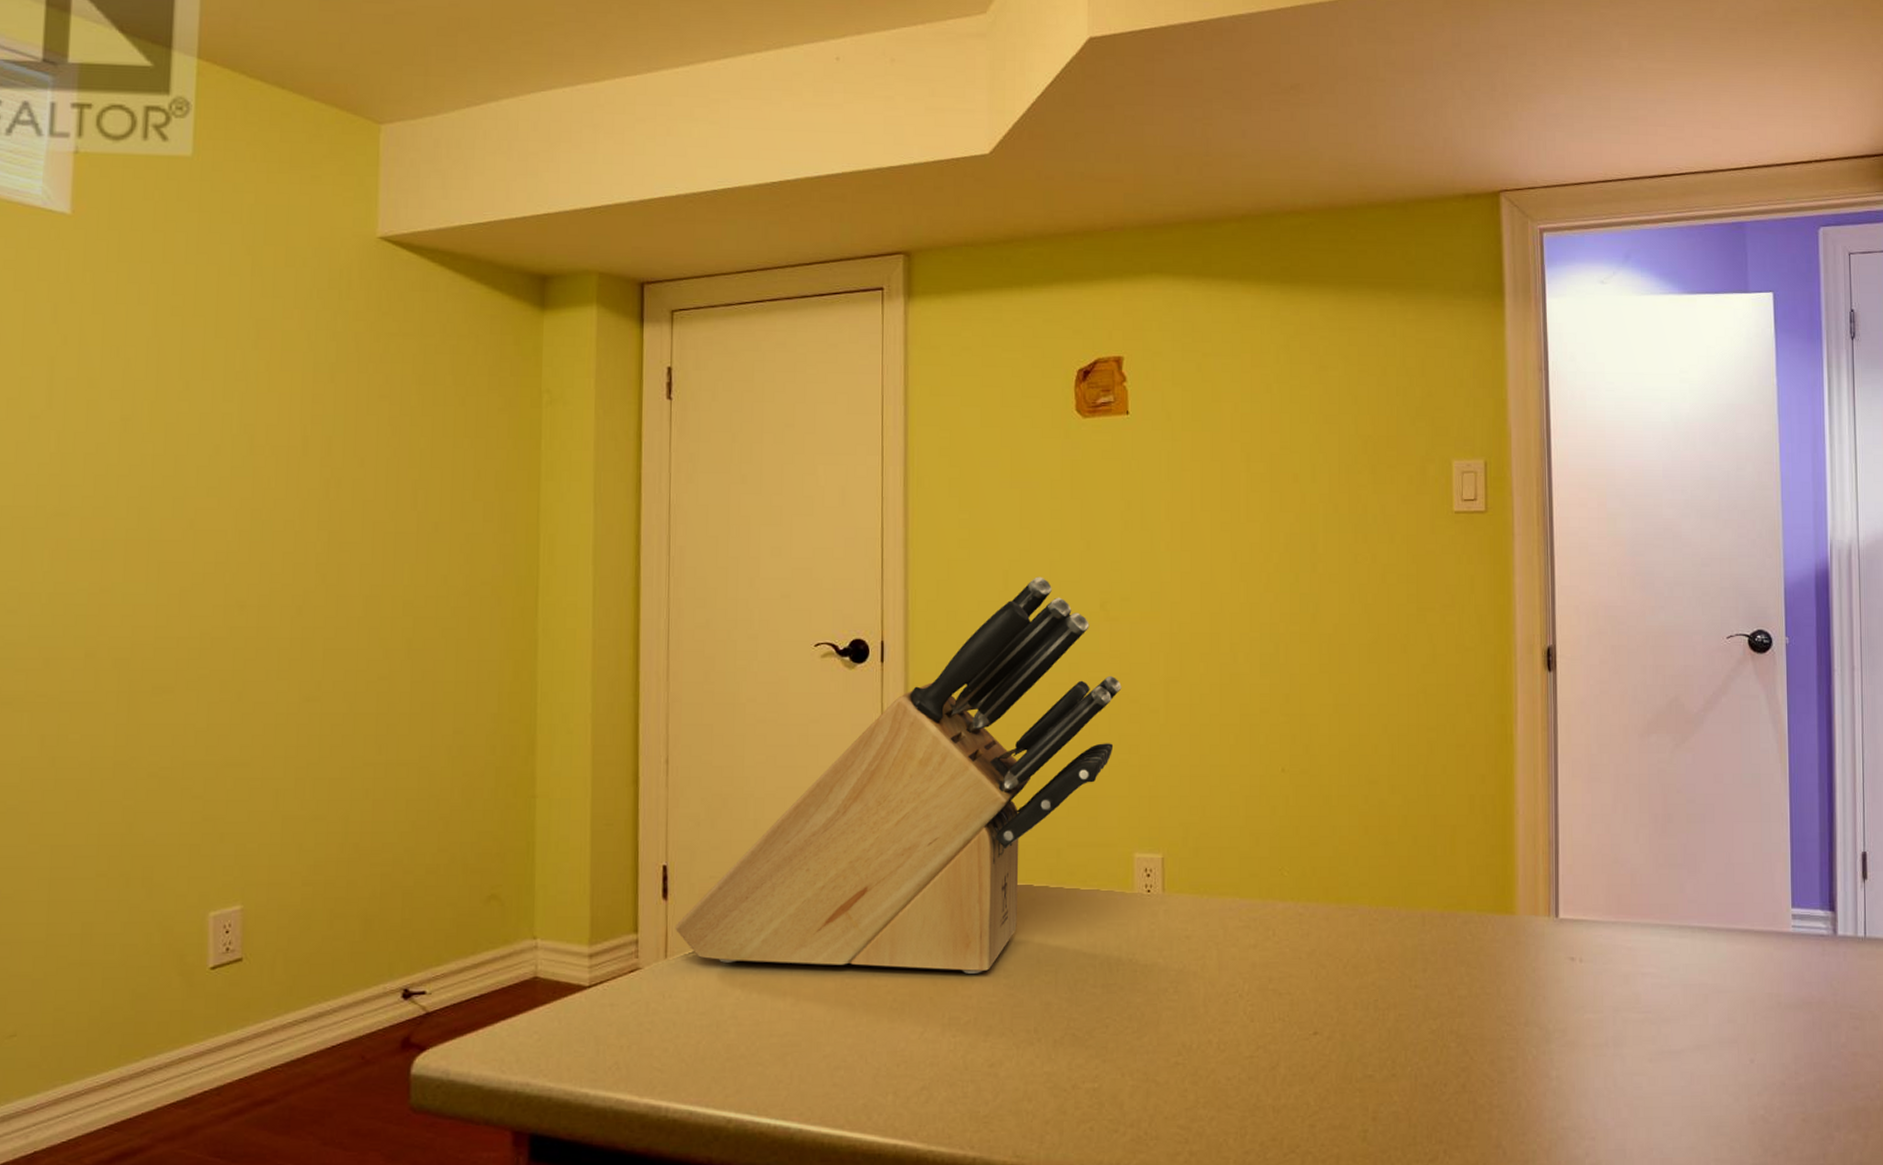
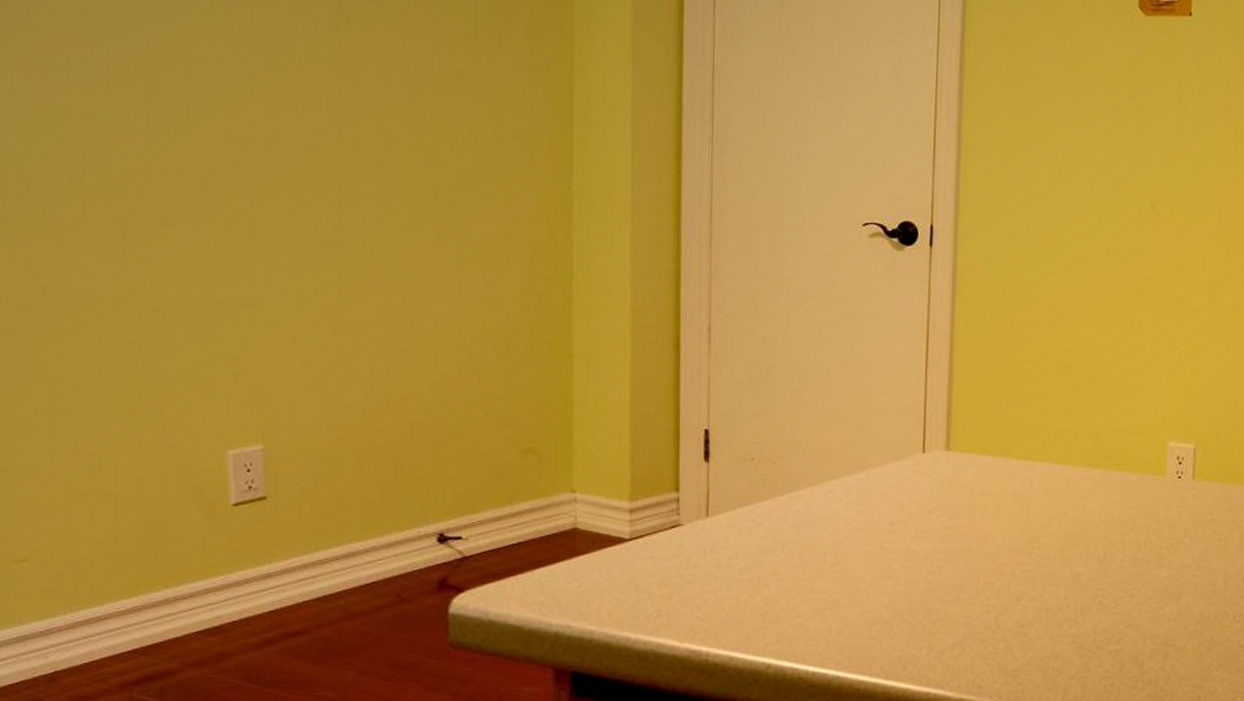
knife block: present [676,576,1122,974] -> none [717,172,1167,544]

